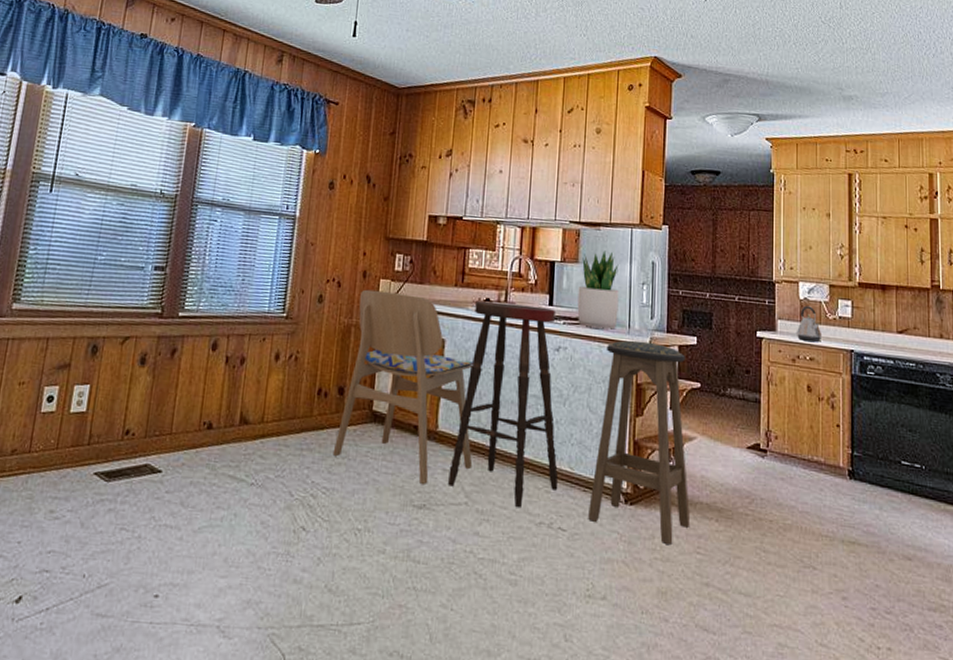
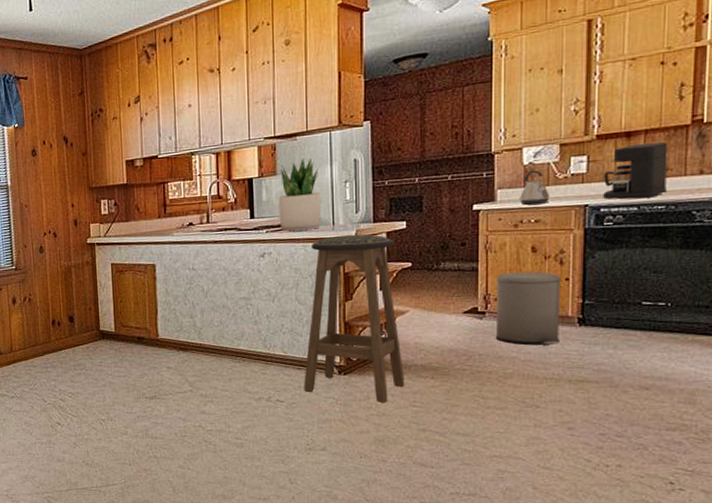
dining chair: present [332,289,474,484] -> none [72,232,193,381]
bar stool: present [448,300,558,509] -> none [173,221,274,389]
pedal bin: none [777,409,832,497] -> present [496,271,560,346]
coffee maker: none [865,297,915,353] -> present [603,142,668,200]

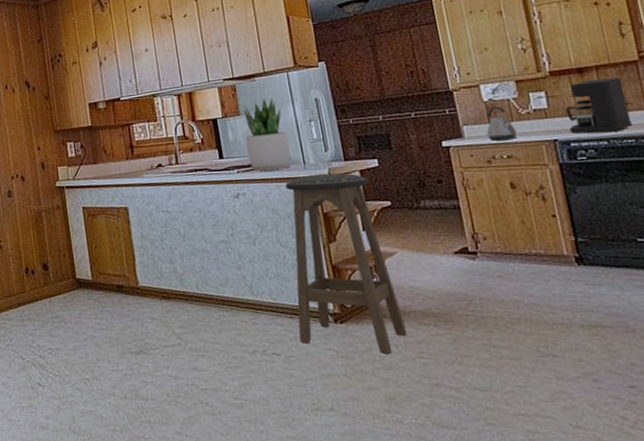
pedal bin: present [496,271,560,346] -> none [481,208,561,288]

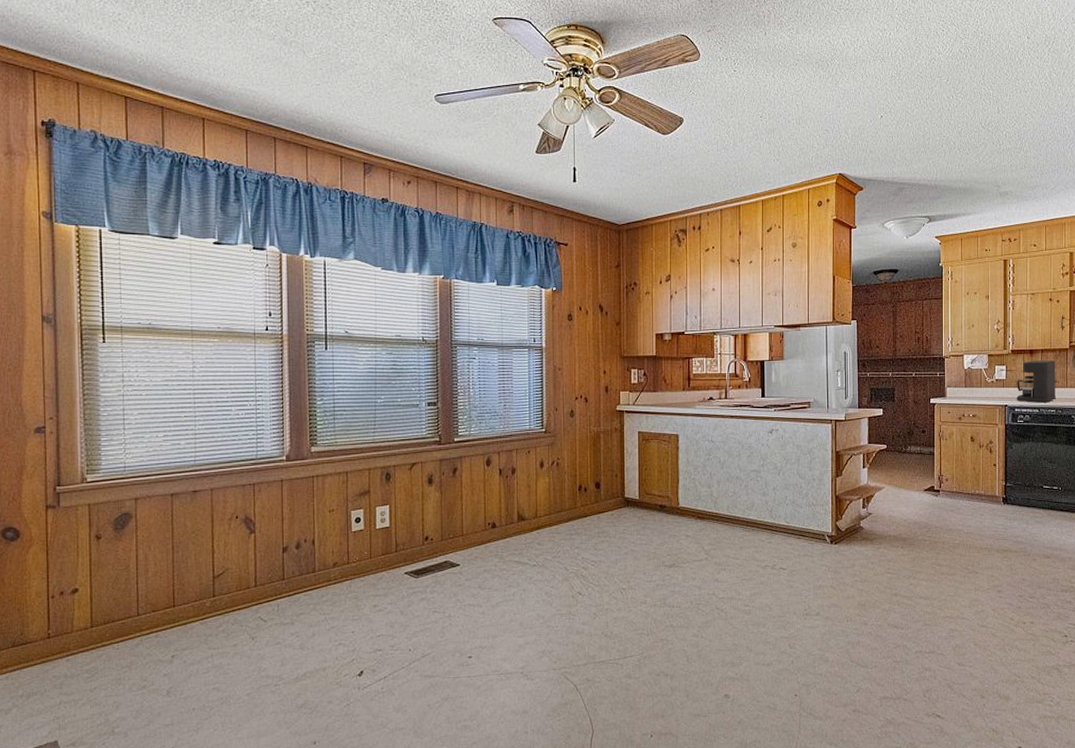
planter: present [243,98,291,172] -> none [785,347,818,411]
stool: present [285,173,408,354] -> none [803,417,882,569]
kettle: present [487,106,518,142] -> none [962,374,983,403]

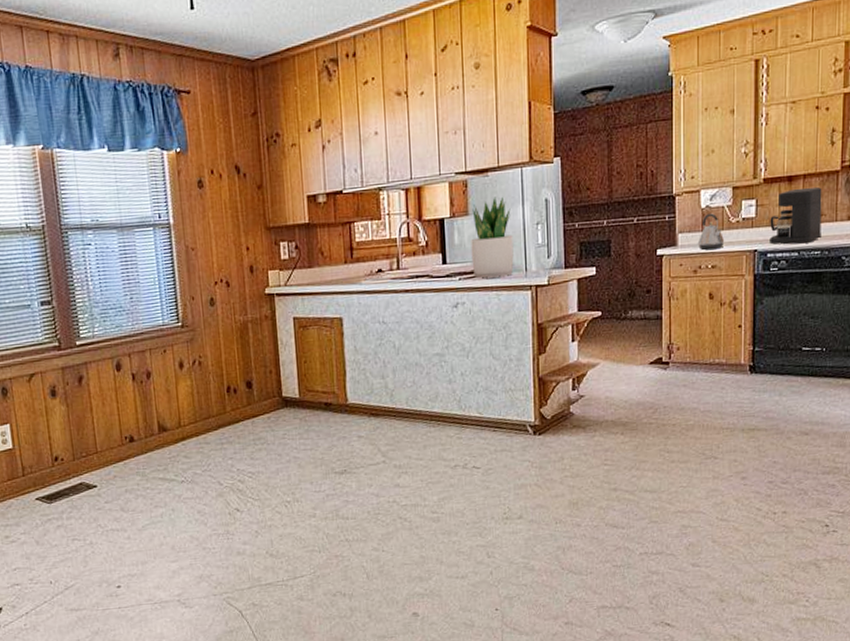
planter: none [785,347,818,411] -> present [471,197,514,279]
kettle: none [962,374,983,403] -> present [698,213,725,251]

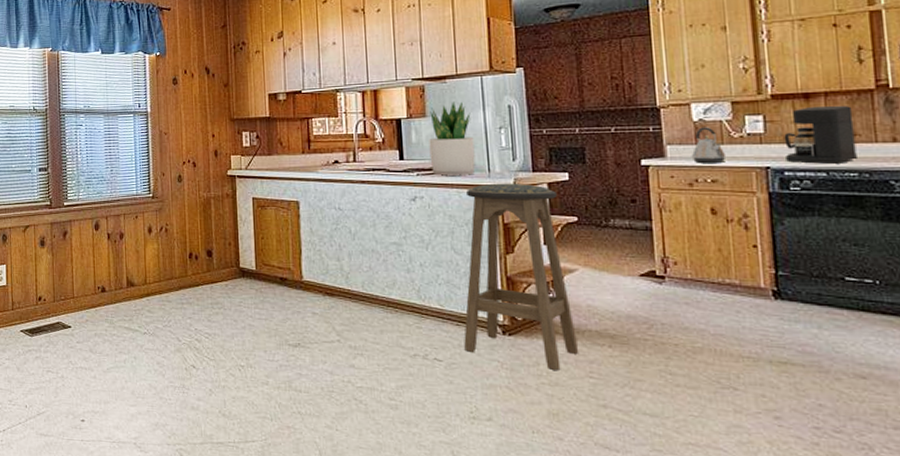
stool: none [499,281,597,463] -> present [464,183,579,370]

